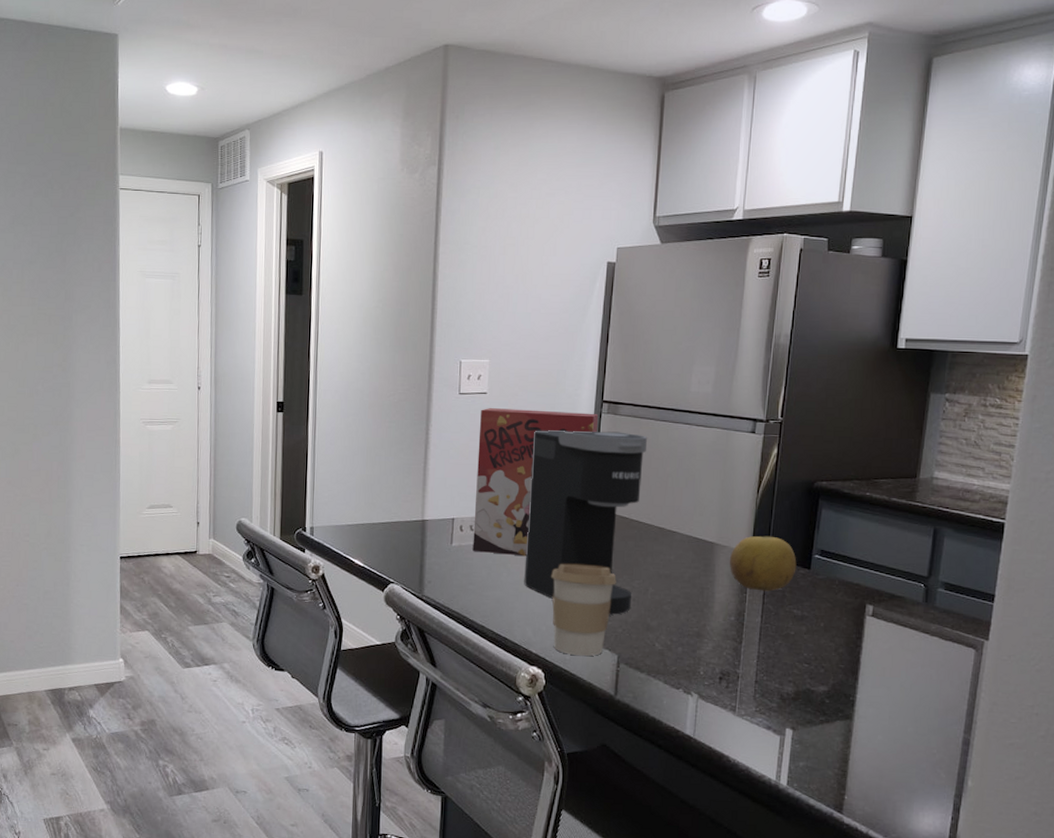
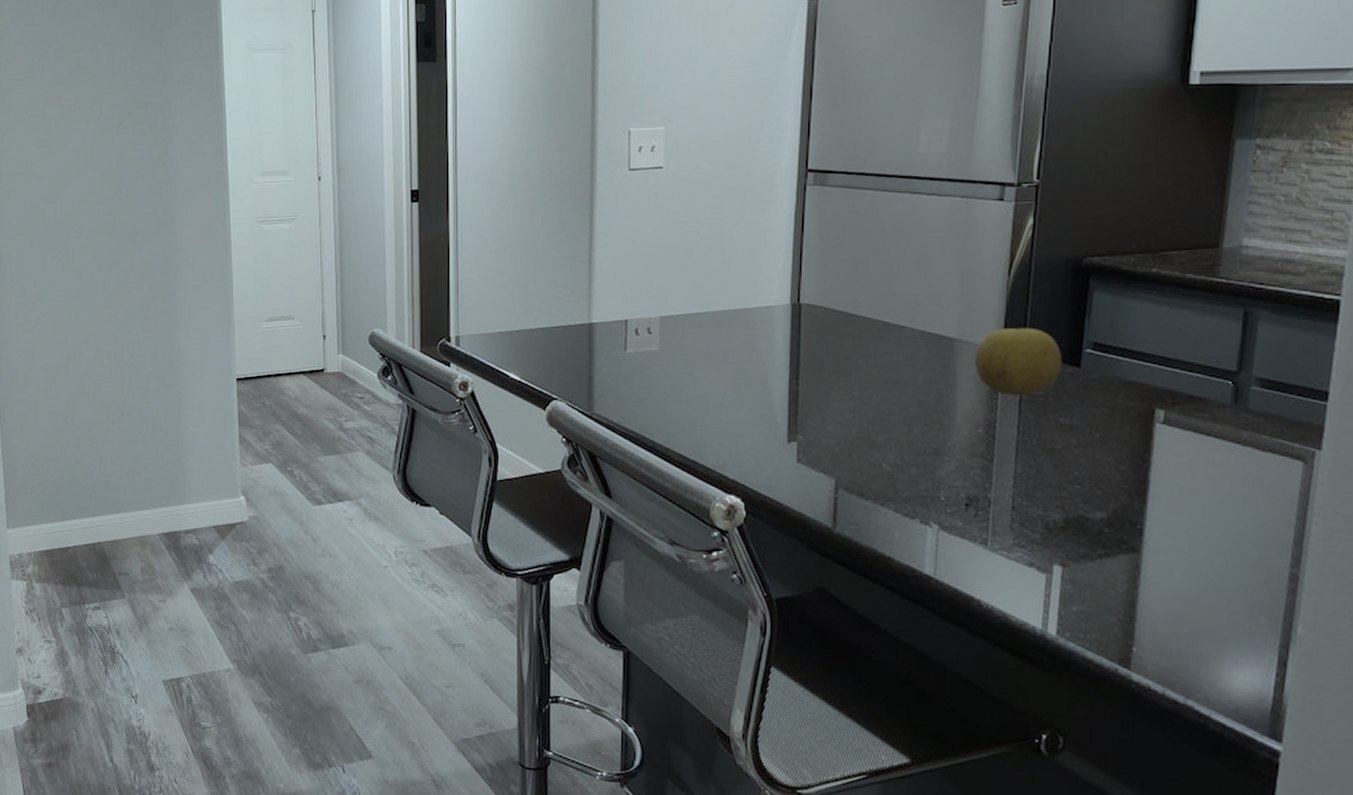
cereal box: present [472,408,599,557] -> none [651,185,803,363]
coffee maker: present [524,430,648,615] -> none [716,206,866,430]
coffee cup: present [551,563,616,657] -> none [749,369,831,482]

